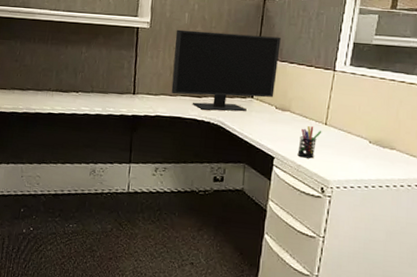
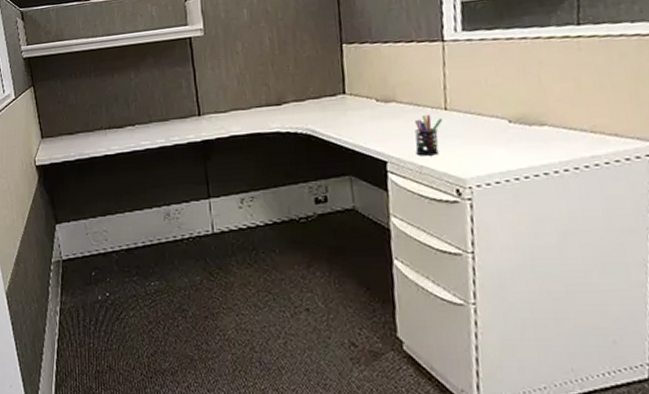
monitor: present [171,29,281,111] -> none [236,14,371,119]

